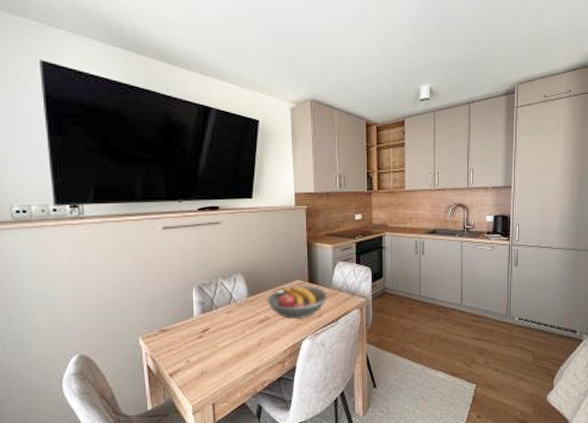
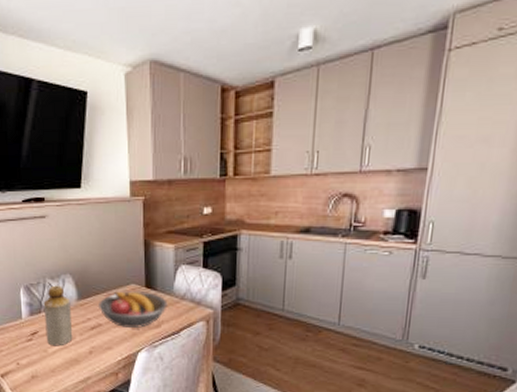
bottle: none [215,284,243,341] -> present [43,285,73,346]

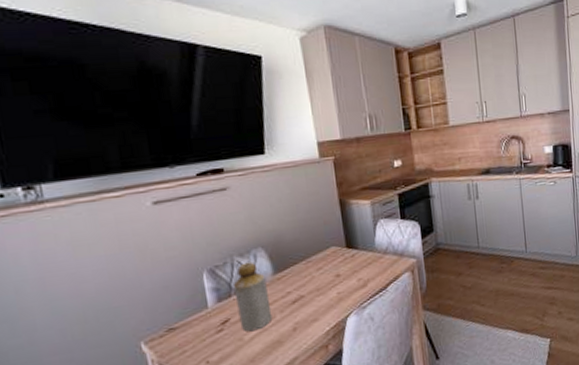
fruit bowl: present [99,290,168,328] -> none [298,252,372,294]

